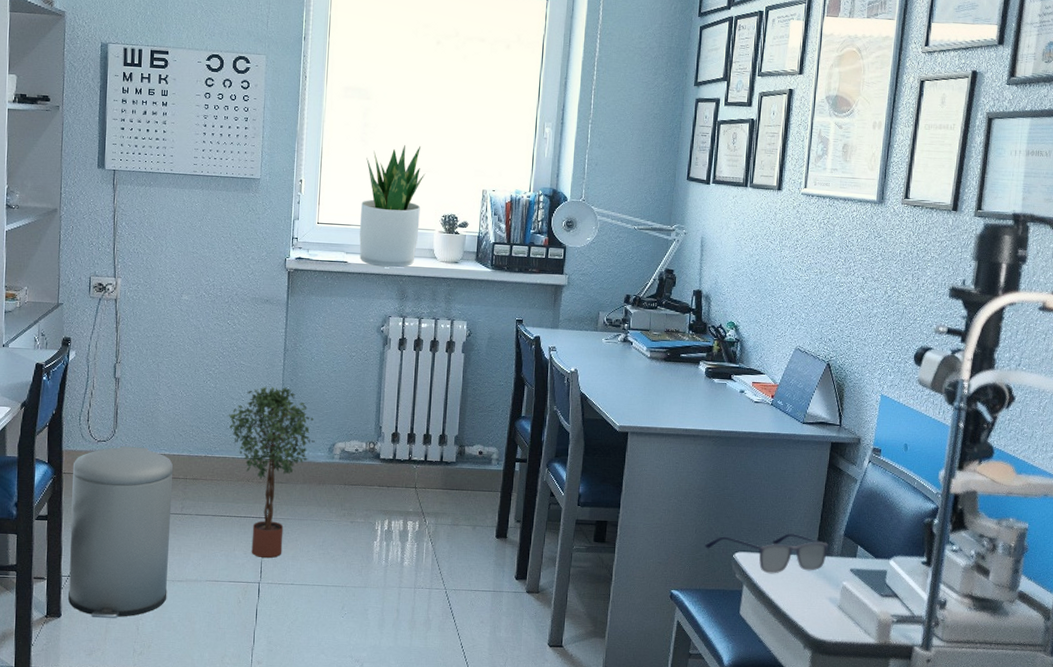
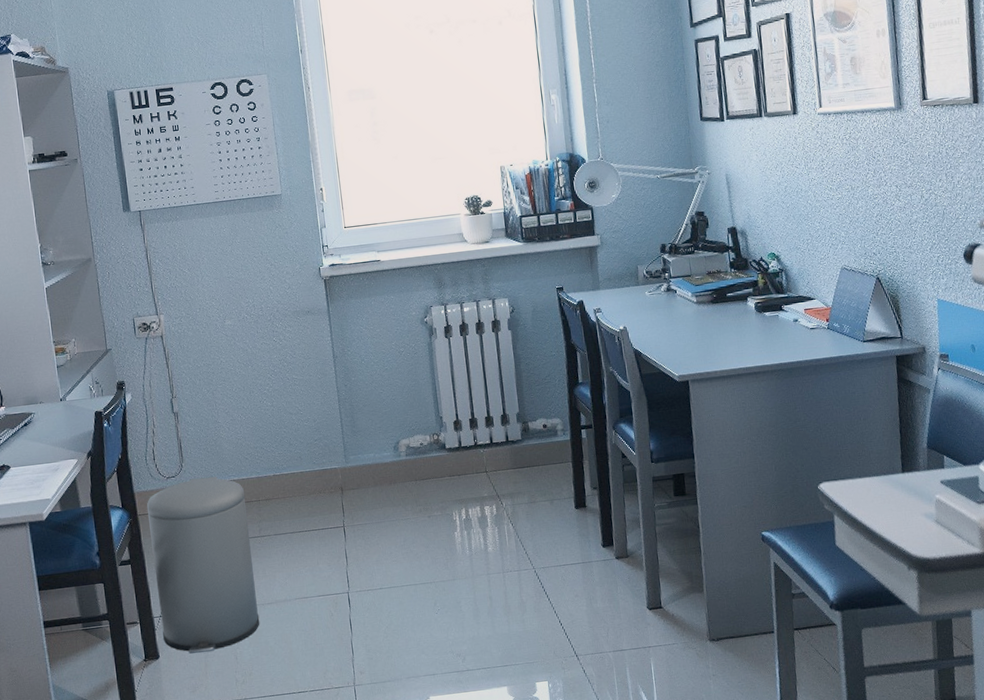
potted tree: present [228,386,315,558] -> none [289,393,379,567]
planter: present [359,145,426,268] -> none [381,135,446,260]
eyeglasses: present [705,533,829,574] -> none [787,454,914,500]

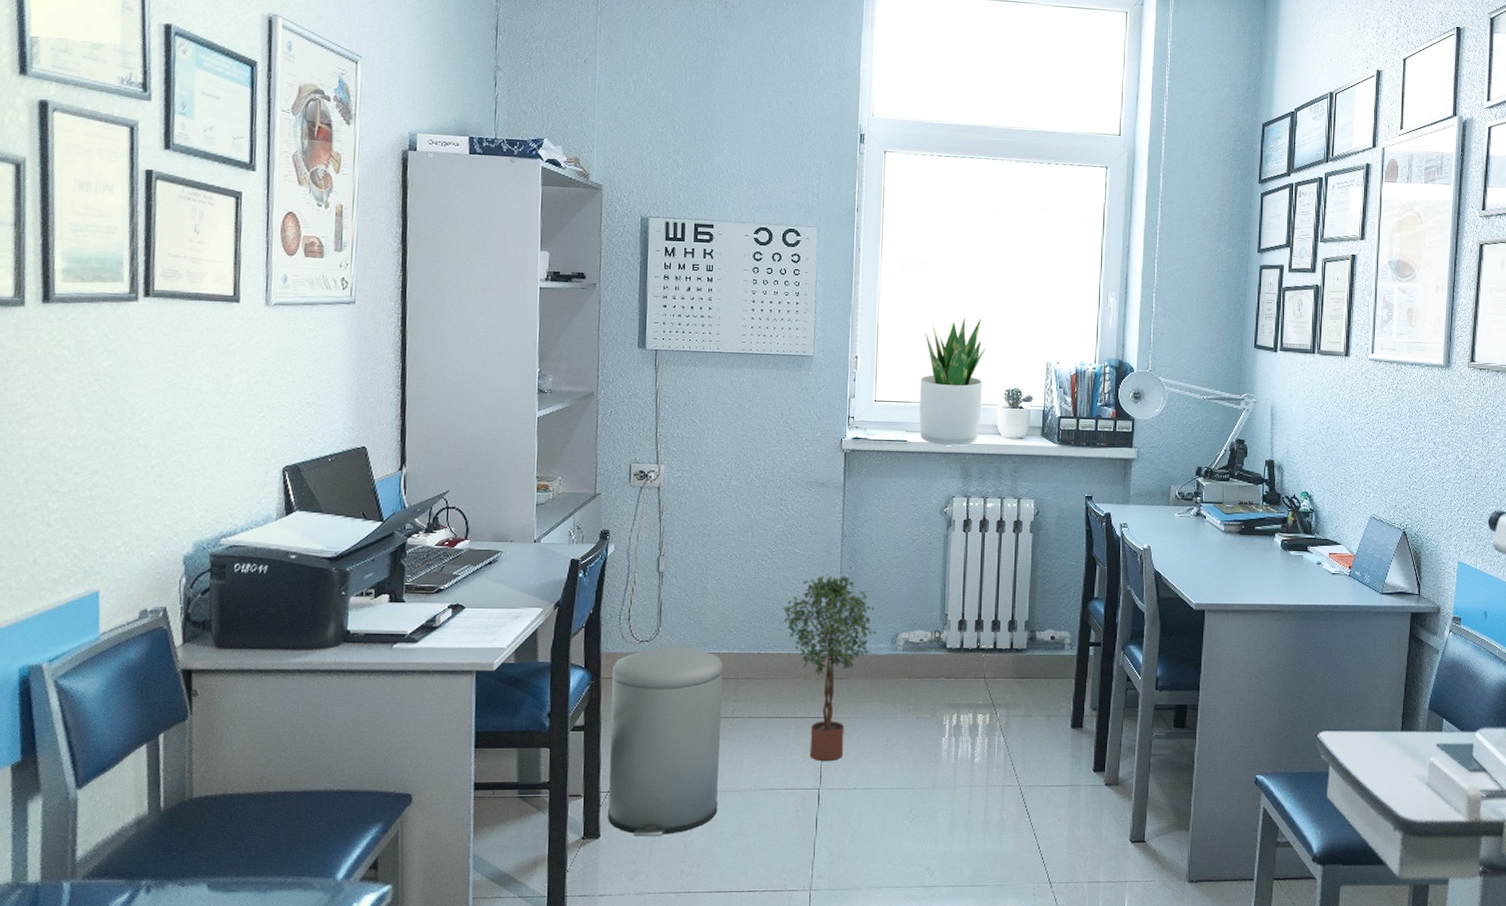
potted tree: none [289,393,379,567] -> present [782,575,877,761]
planter: none [381,135,446,260] -> present [919,318,987,446]

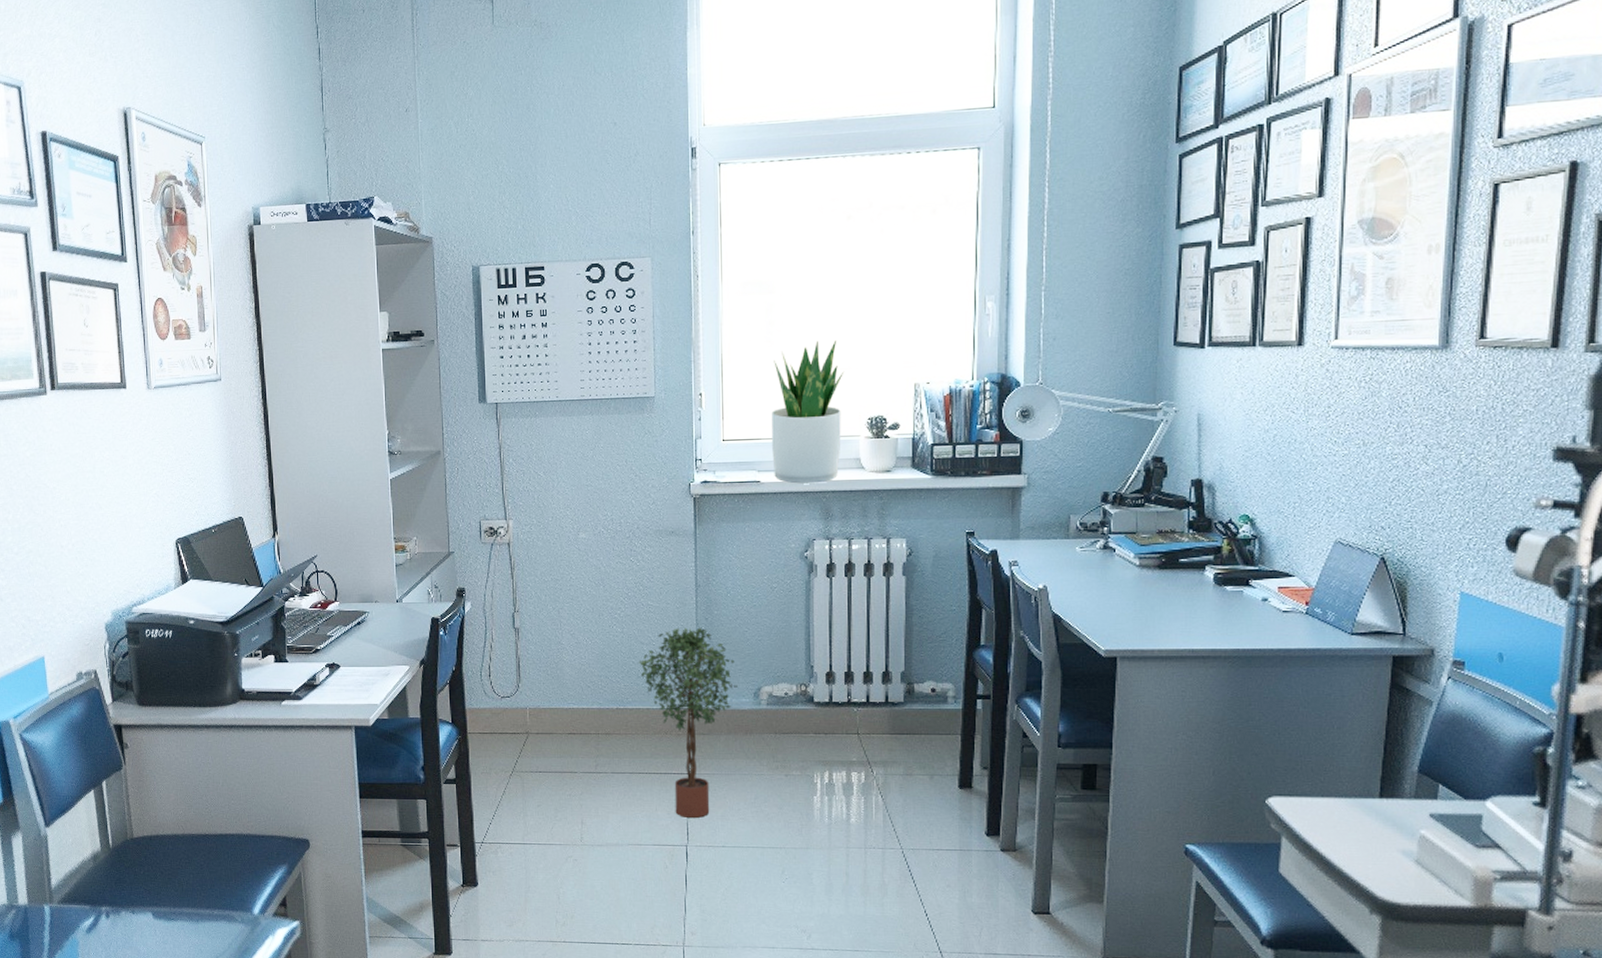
pedal bin: present [608,646,724,837] -> none [477,702,587,888]

